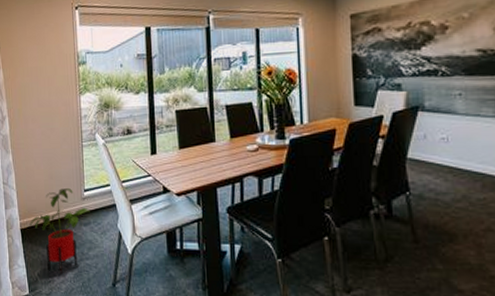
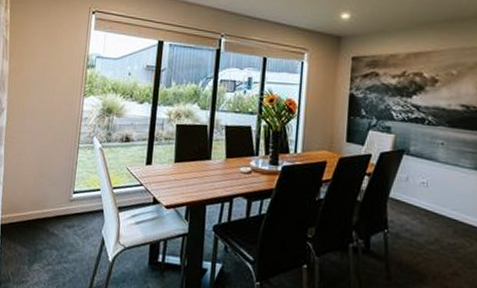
house plant: present [29,187,90,274] -> none [11,187,76,276]

